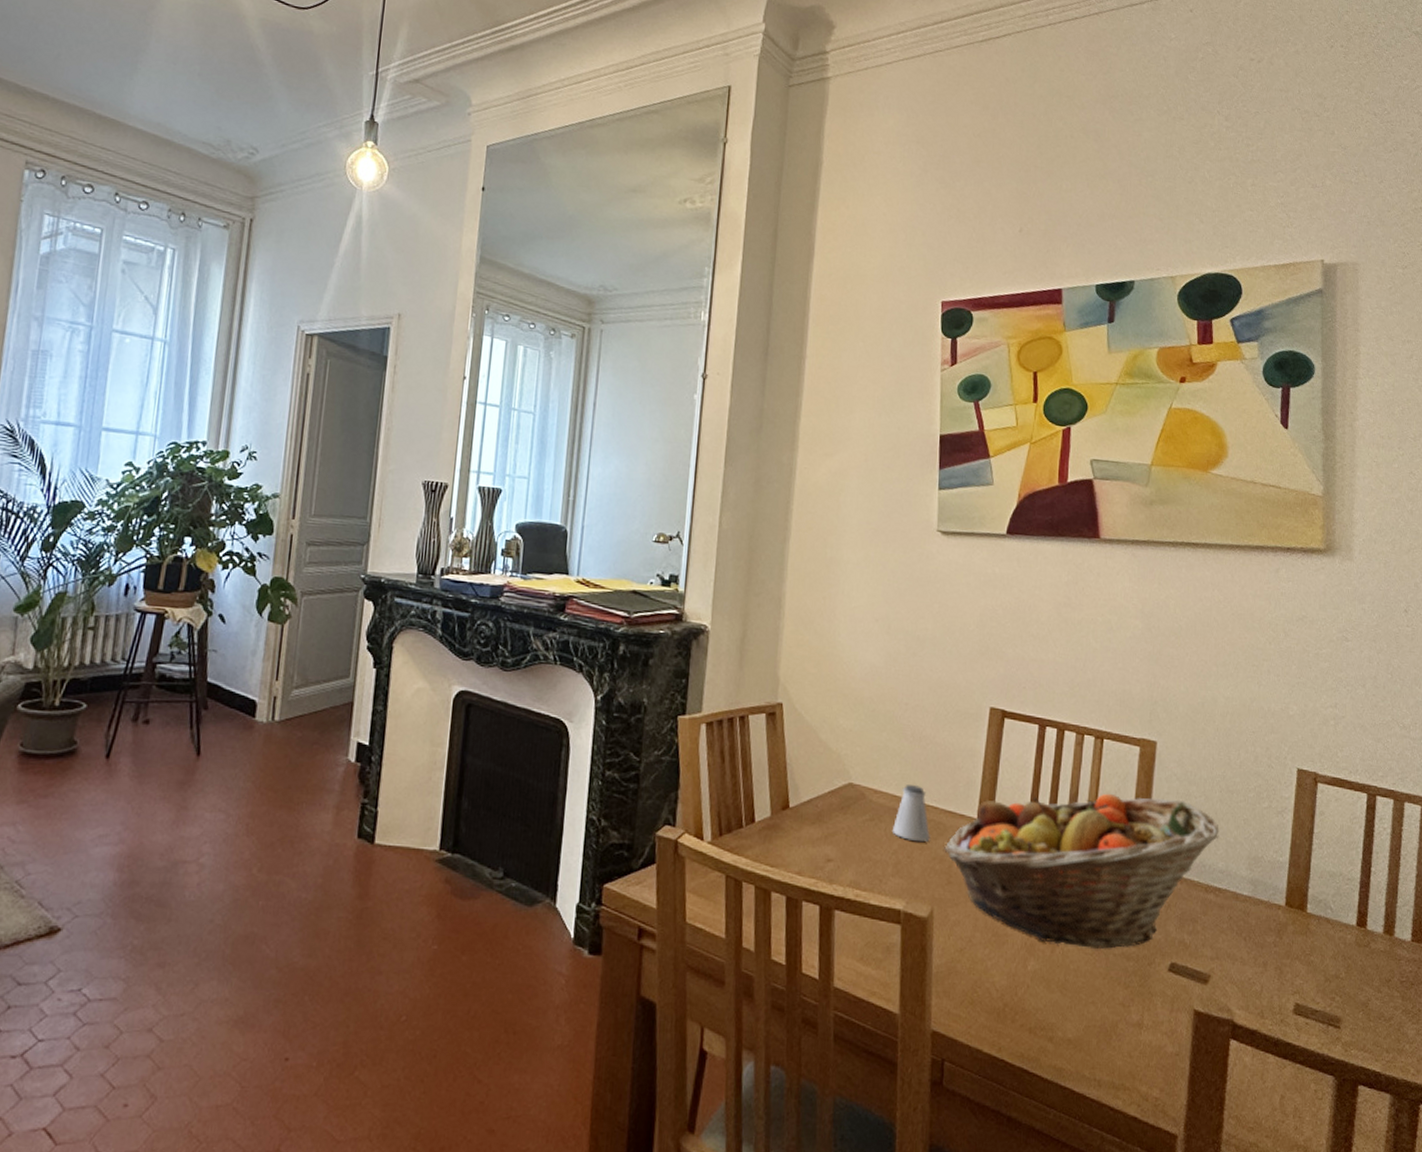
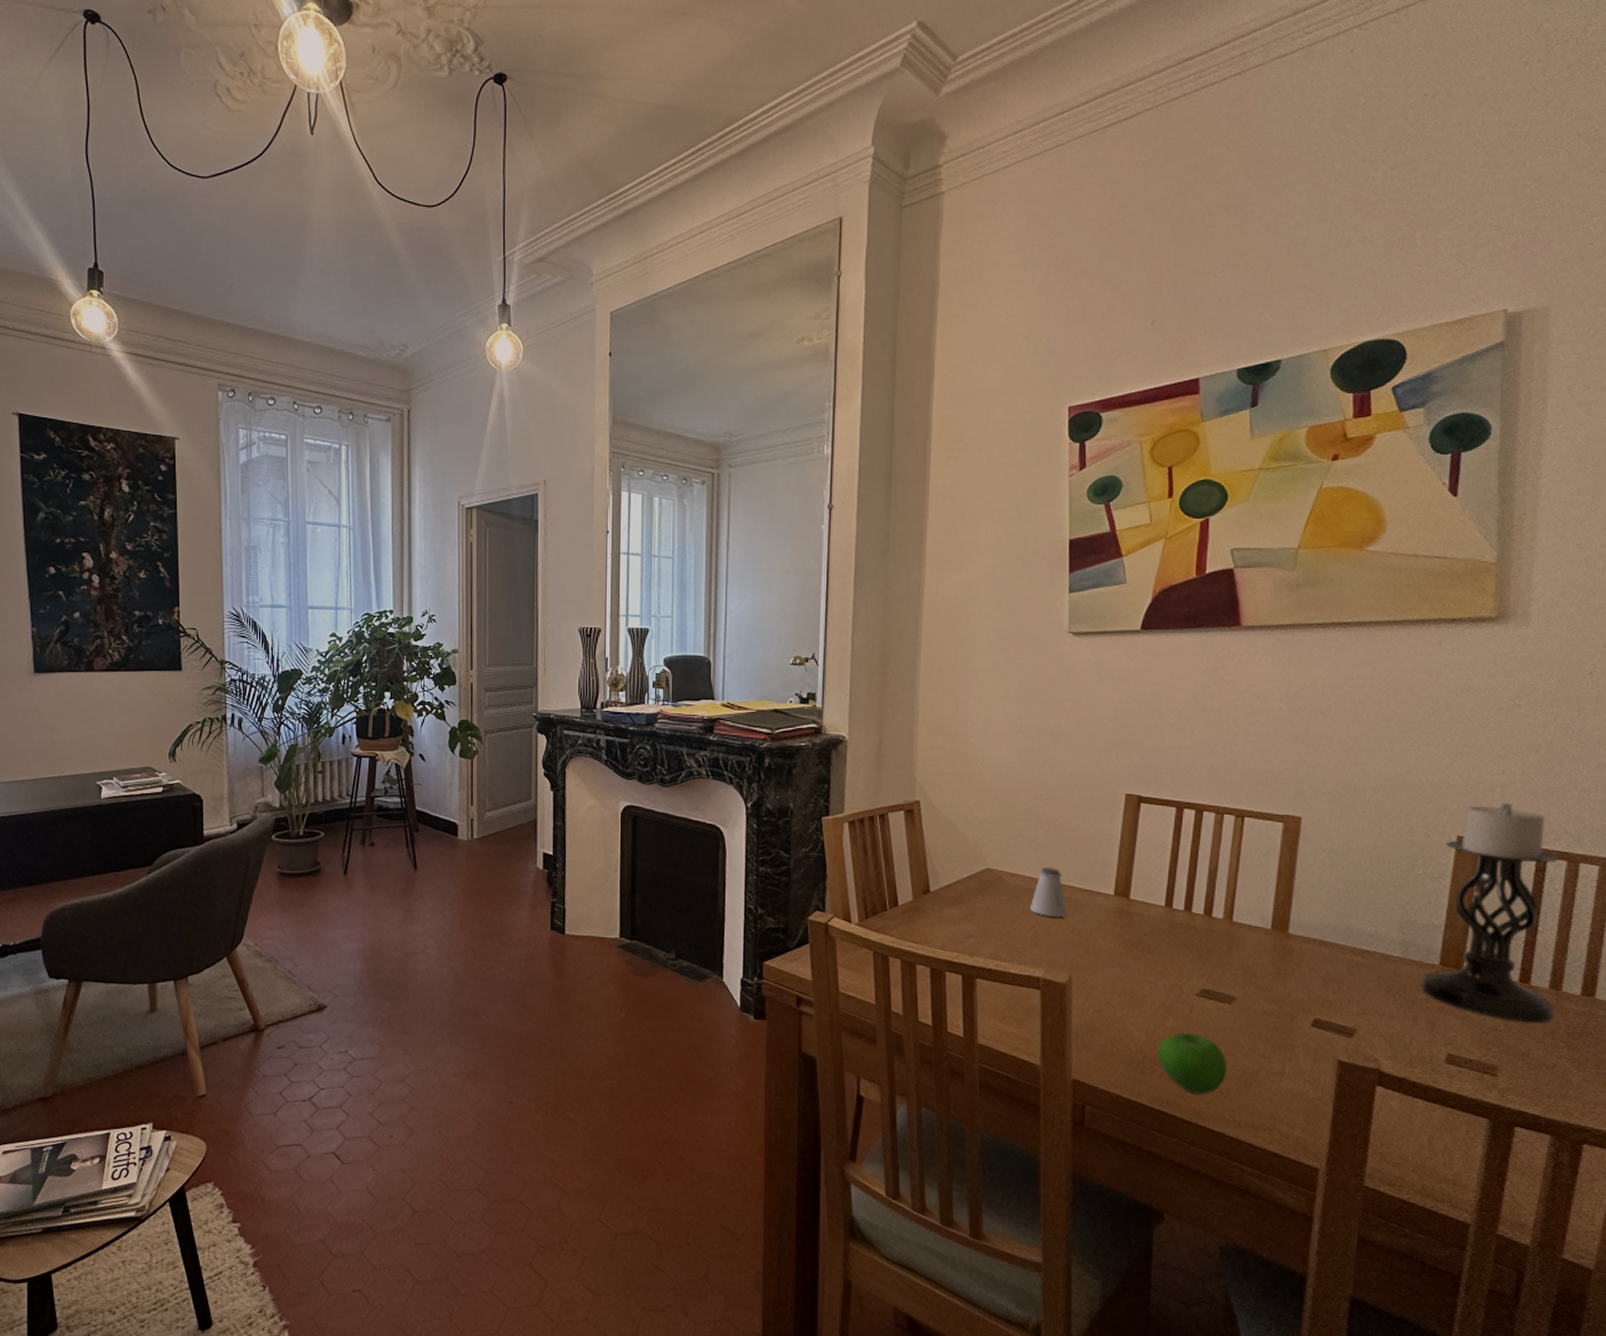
fruit basket: present [944,793,1219,949] -> none [1081,867,1369,1007]
apple: none [1018,976,1087,1048] -> present [1157,1032,1227,1094]
candle holder: none [1269,737,1389,971] -> present [1421,803,1561,1023]

